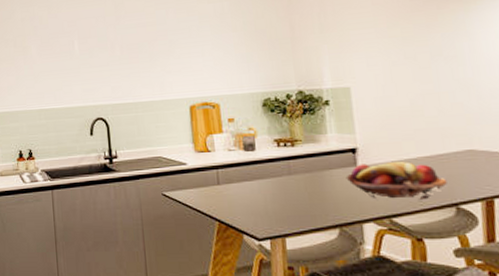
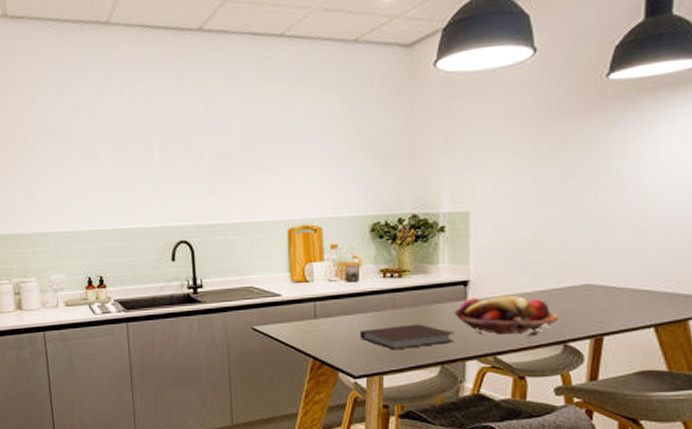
notebook: none [259,189,349,214] -> present [359,324,454,350]

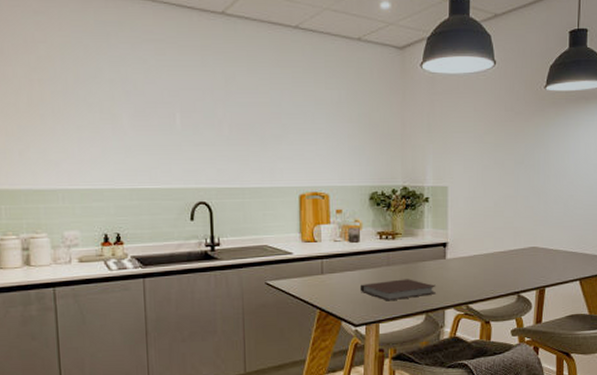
fruit basket: present [453,296,558,337] -> none [436,256,513,289]

